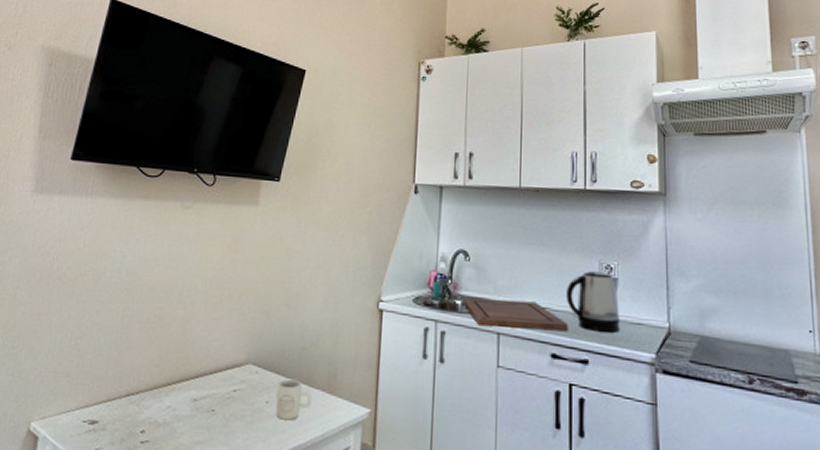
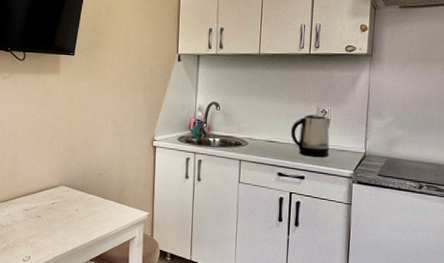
mug: present [275,378,312,421] -> none [83,194,108,221]
cutting board: present [462,298,568,332] -> none [214,136,291,158]

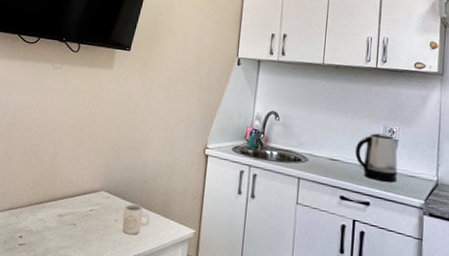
mug: none [83,194,108,221] -> present [122,203,151,235]

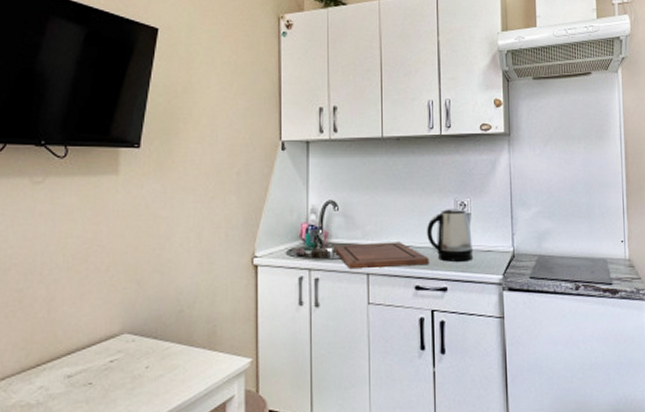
mug: present [122,203,151,235] -> none [156,341,193,381]
cutting board: none [271,149,355,180] -> present [333,242,429,270]

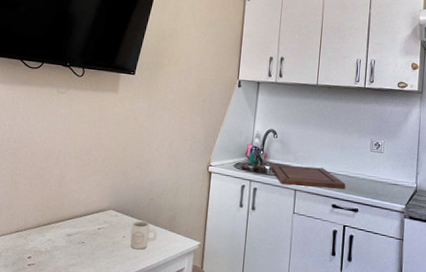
mug: none [156,341,193,381] -> present [130,220,157,250]
kettle: present [426,209,474,262] -> none [345,147,384,191]

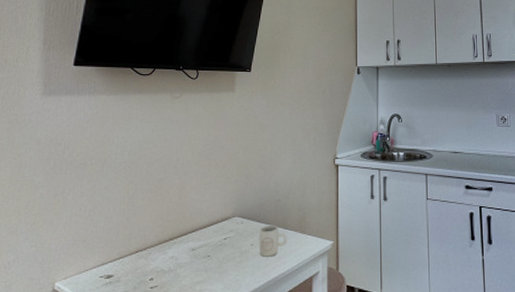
cutting board: present [270,164,346,189] -> none [398,148,477,170]

